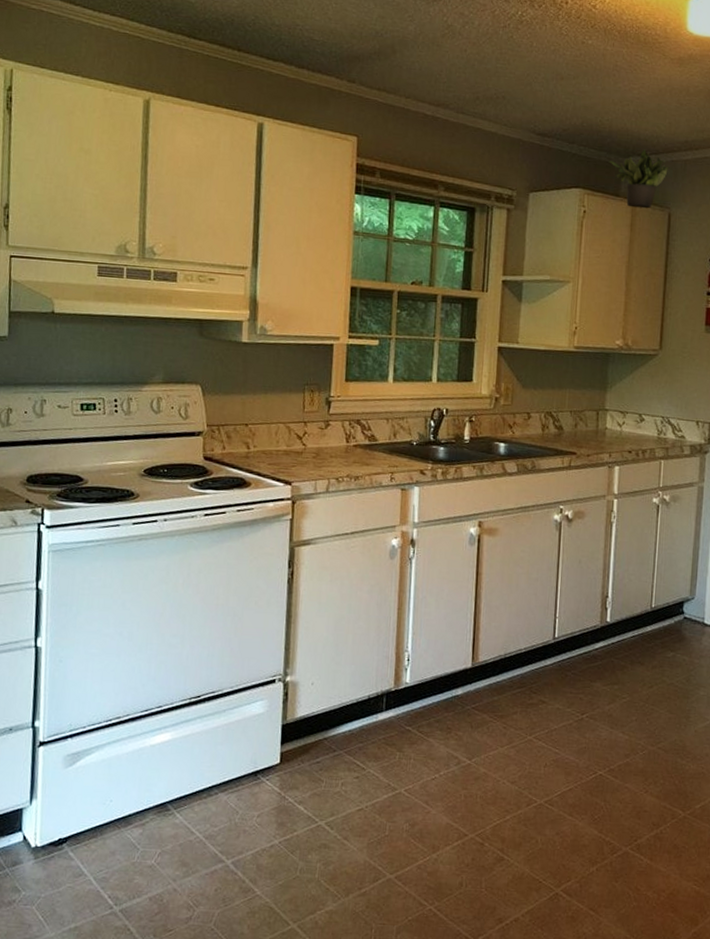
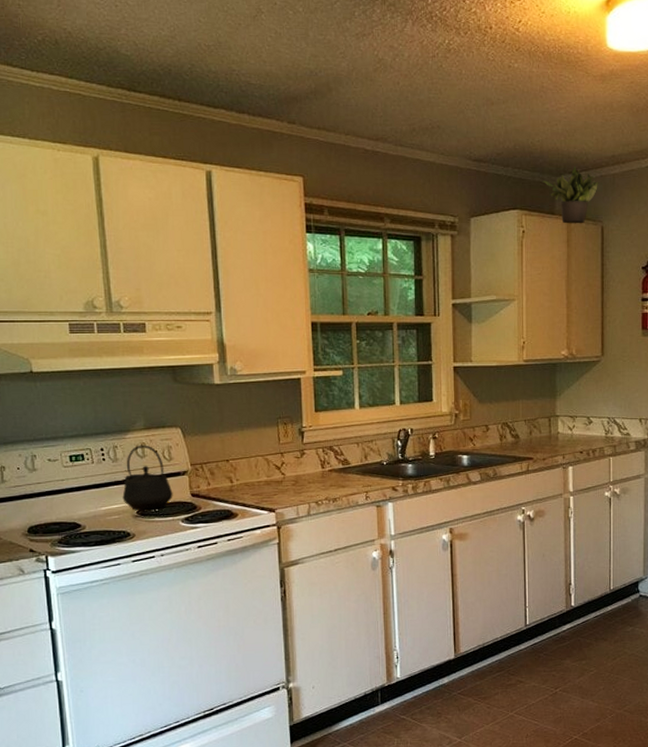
kettle: none [130,399,185,470] -> present [122,445,173,510]

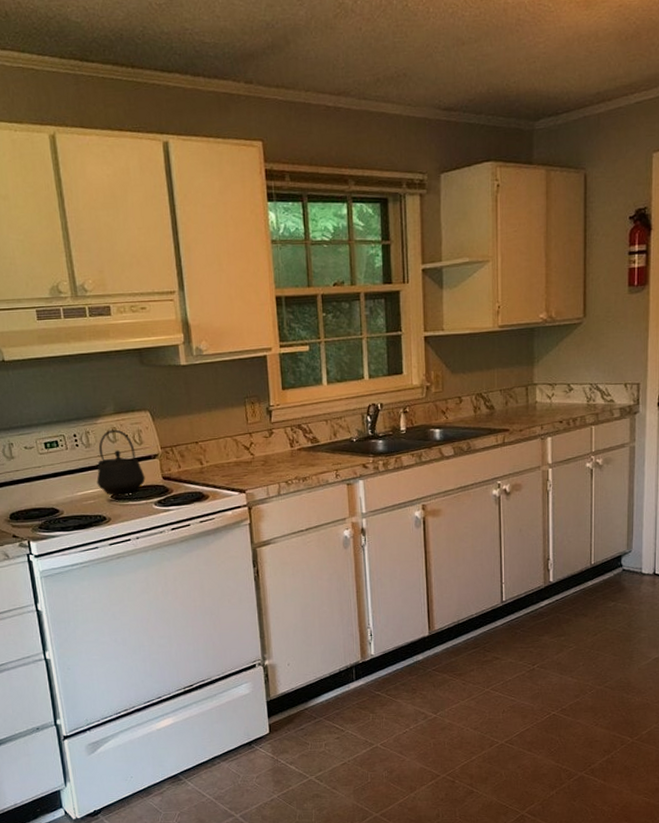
potted plant: present [541,167,599,224] -> none [517,108,582,174]

